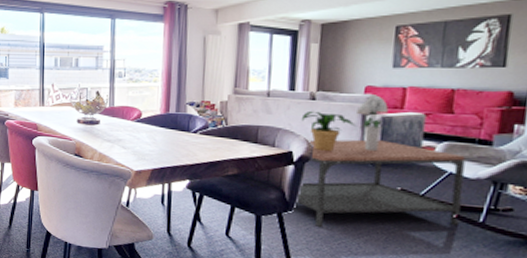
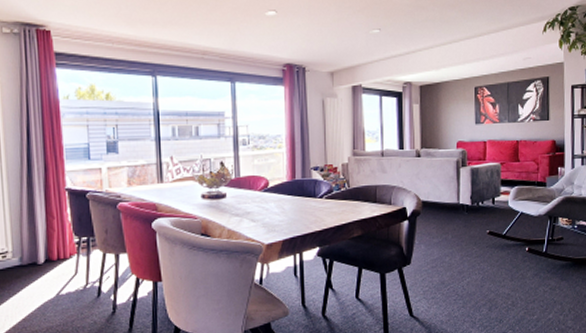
coffee table: present [294,139,466,228] -> none [411,189,531,277]
potted plant: present [301,110,356,152] -> none [410,167,452,205]
bouquet: present [357,95,388,152] -> none [453,149,475,201]

